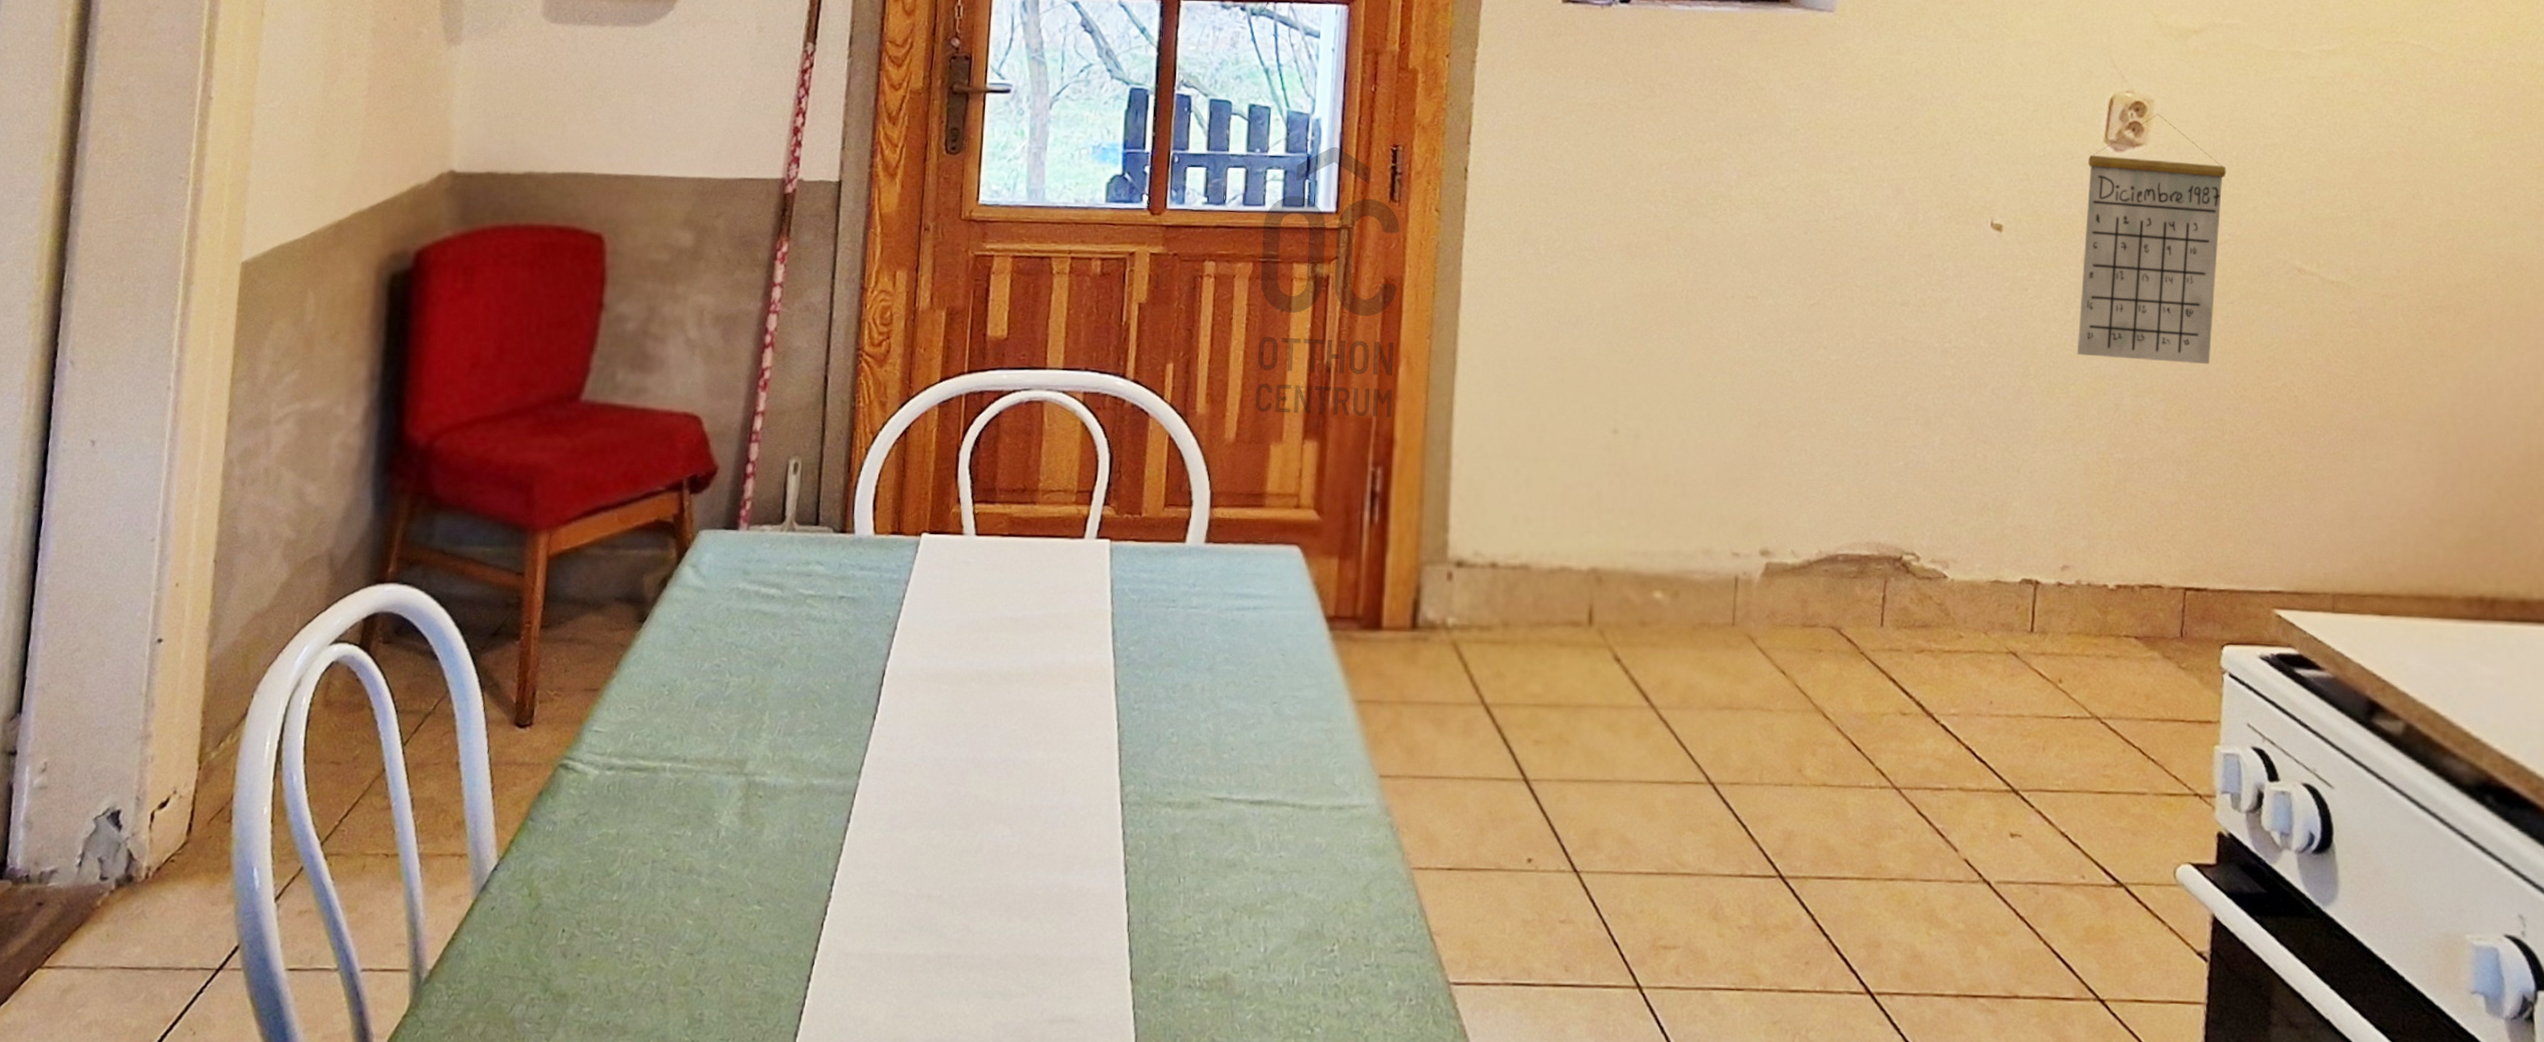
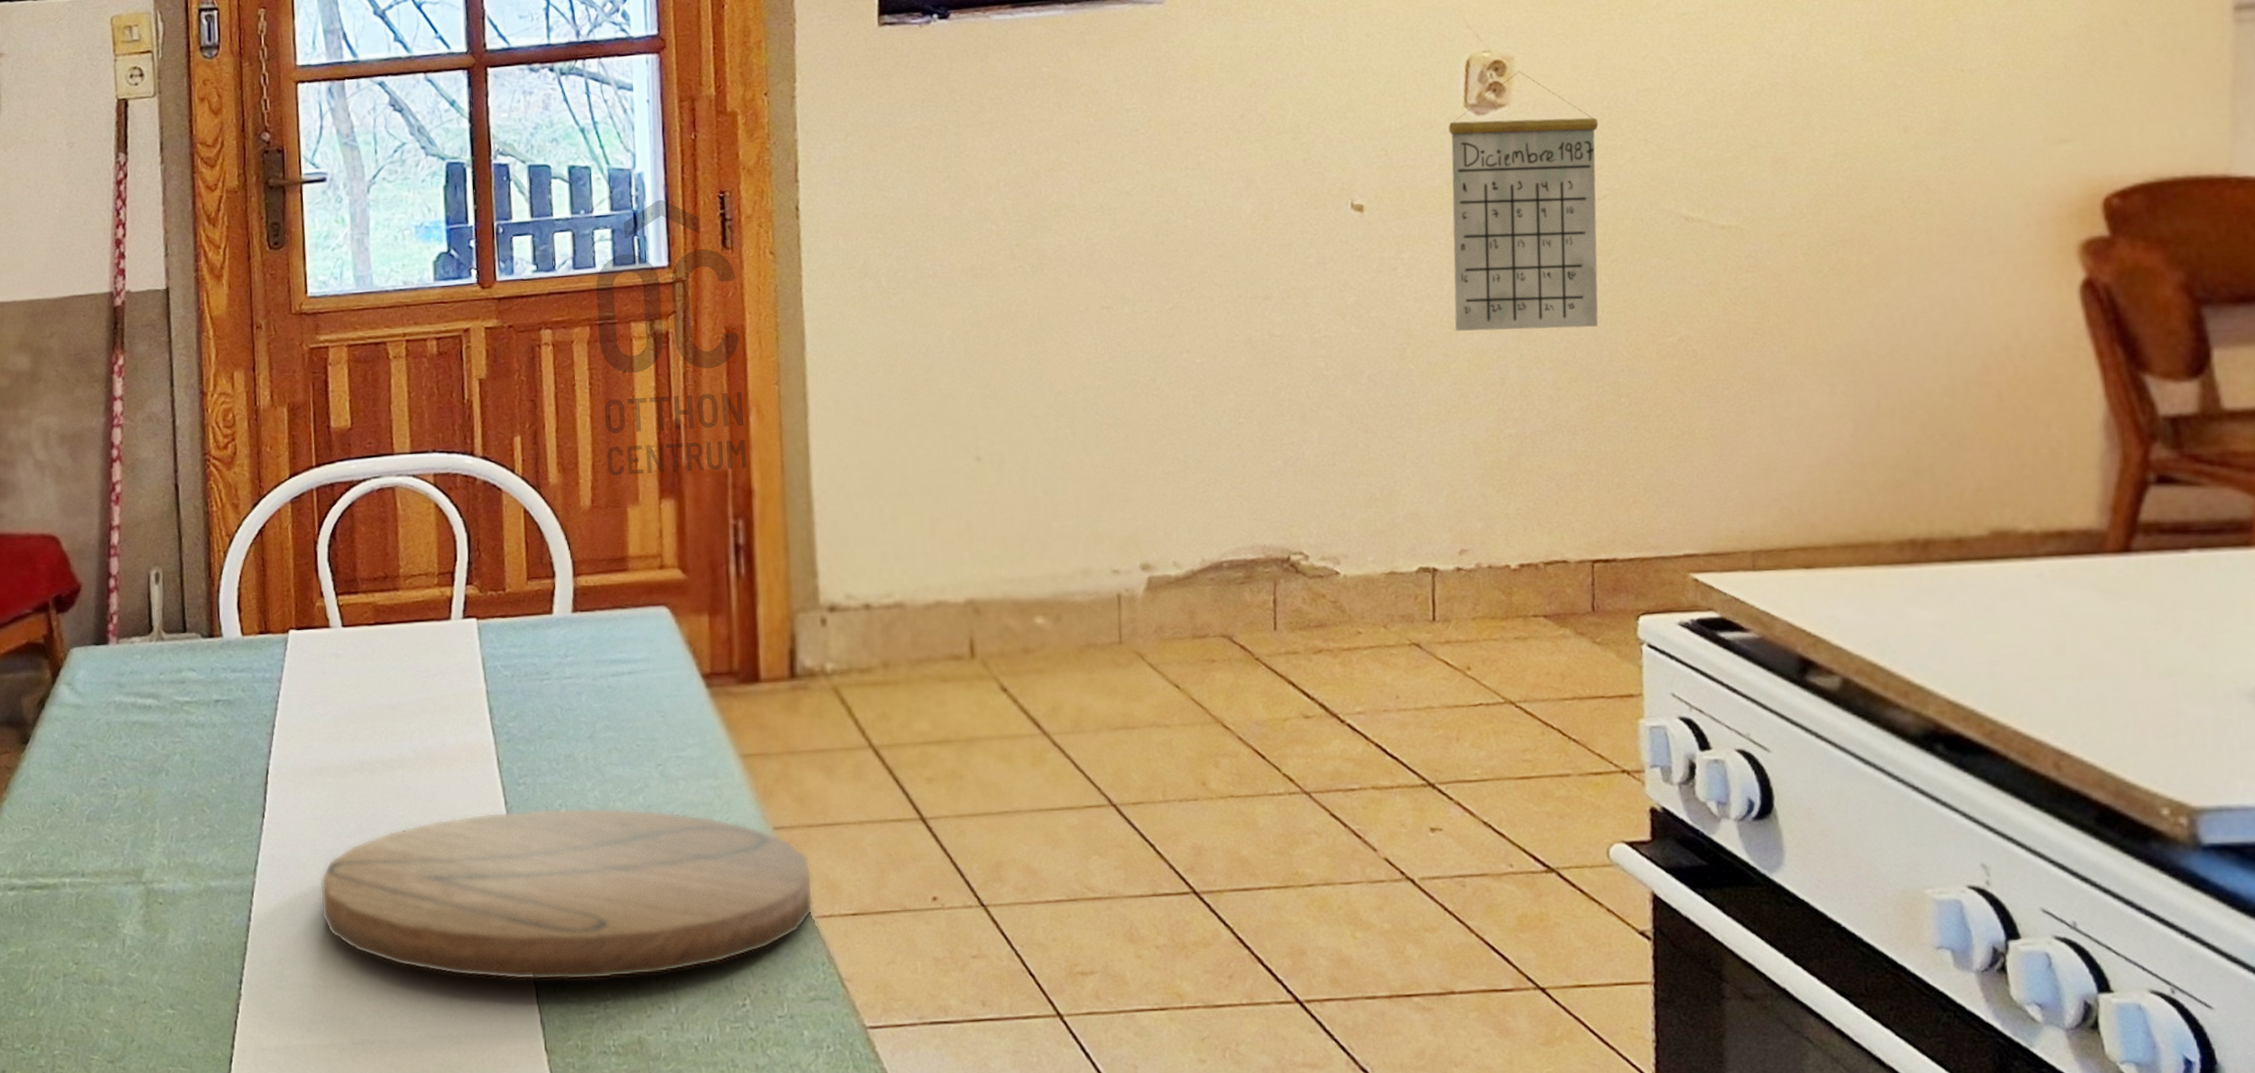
cutting board: none [921,734,1413,912] -> present [320,807,813,981]

